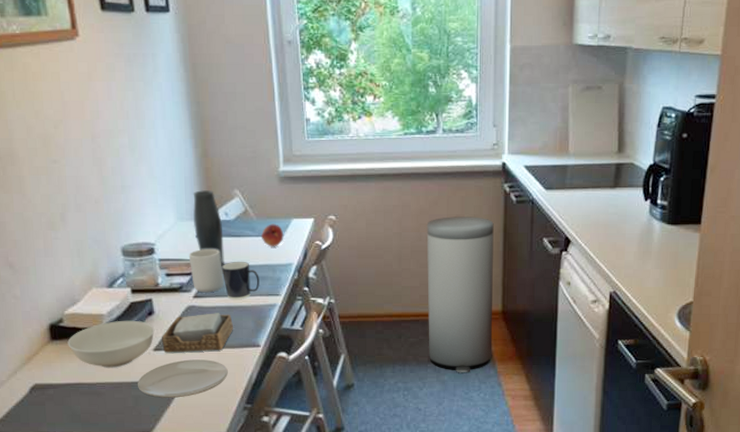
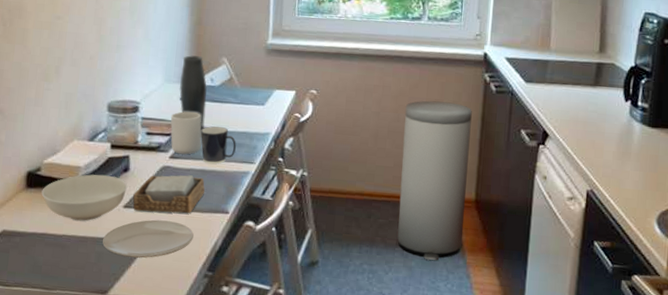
fruit: present [260,224,284,246] -> none [242,93,265,115]

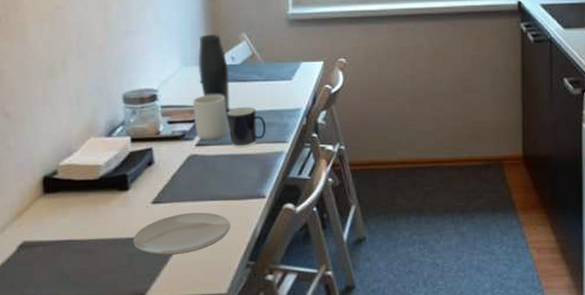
bowl: present [41,174,128,221] -> none [61,171,154,223]
napkin holder: present [133,175,205,214] -> none [161,162,237,206]
pedal bin: present [397,100,472,261] -> none [441,57,514,224]

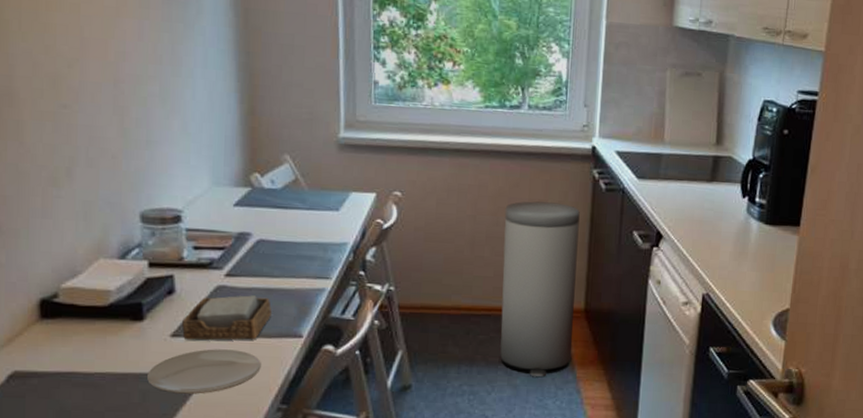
napkin holder: none [161,162,237,206] -> present [182,295,271,340]
cup: present [192,94,228,141] -> none [223,219,264,272]
vase: present [198,34,229,113] -> none [231,152,268,241]
mug: present [226,106,266,148] -> none [262,236,307,282]
pedal bin: none [441,57,514,224] -> present [500,201,580,378]

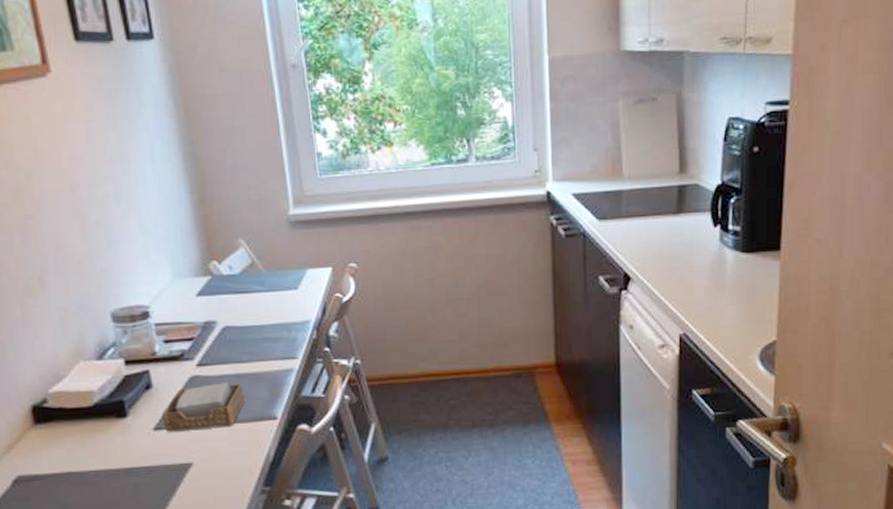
plate: present [147,349,261,394] -> none [137,437,241,485]
pedal bin: present [500,201,580,378] -> none [463,255,547,438]

